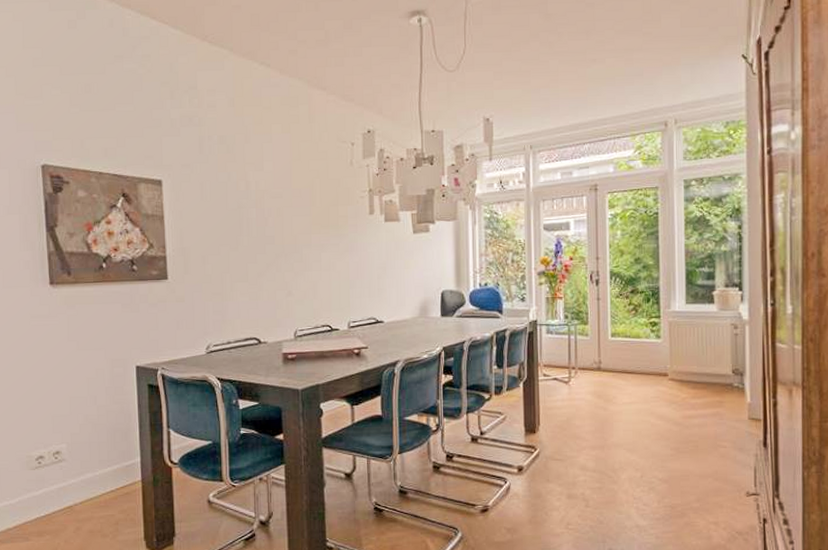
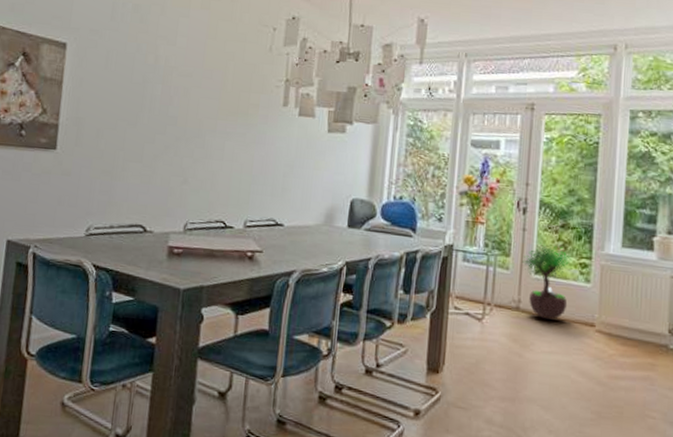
potted tree: none [598,306,643,375] -> present [521,240,572,320]

